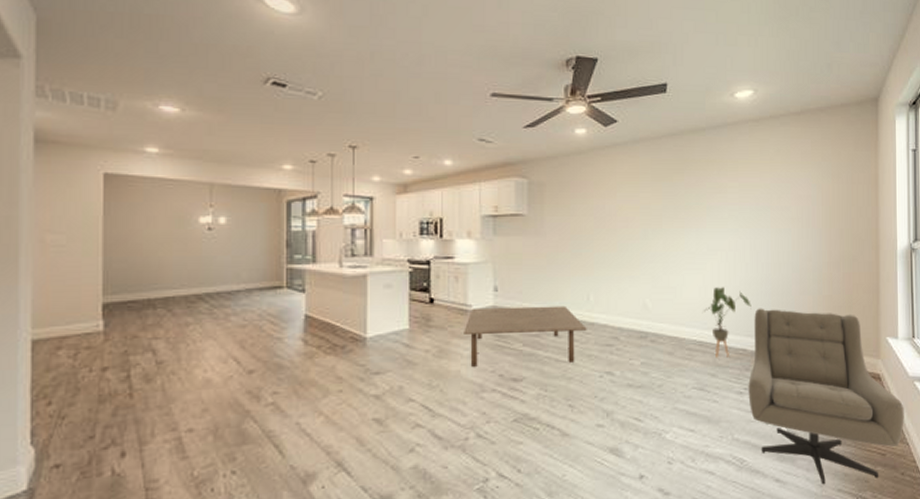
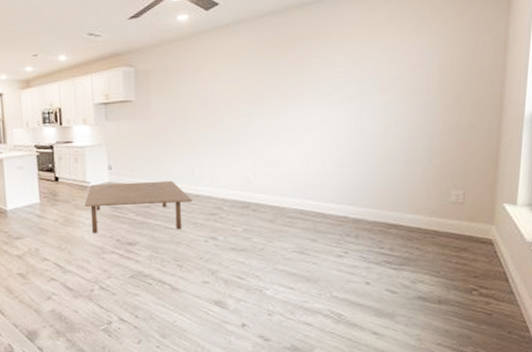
house plant: present [703,287,751,358] -> none [304,159,355,225]
armchair: present [748,308,904,485] -> none [348,178,518,339]

